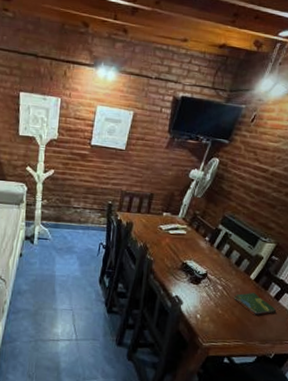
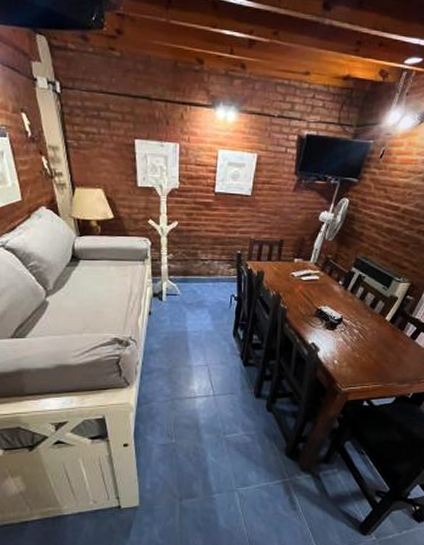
notebook: present [233,292,276,316] -> none [370,333,412,357]

